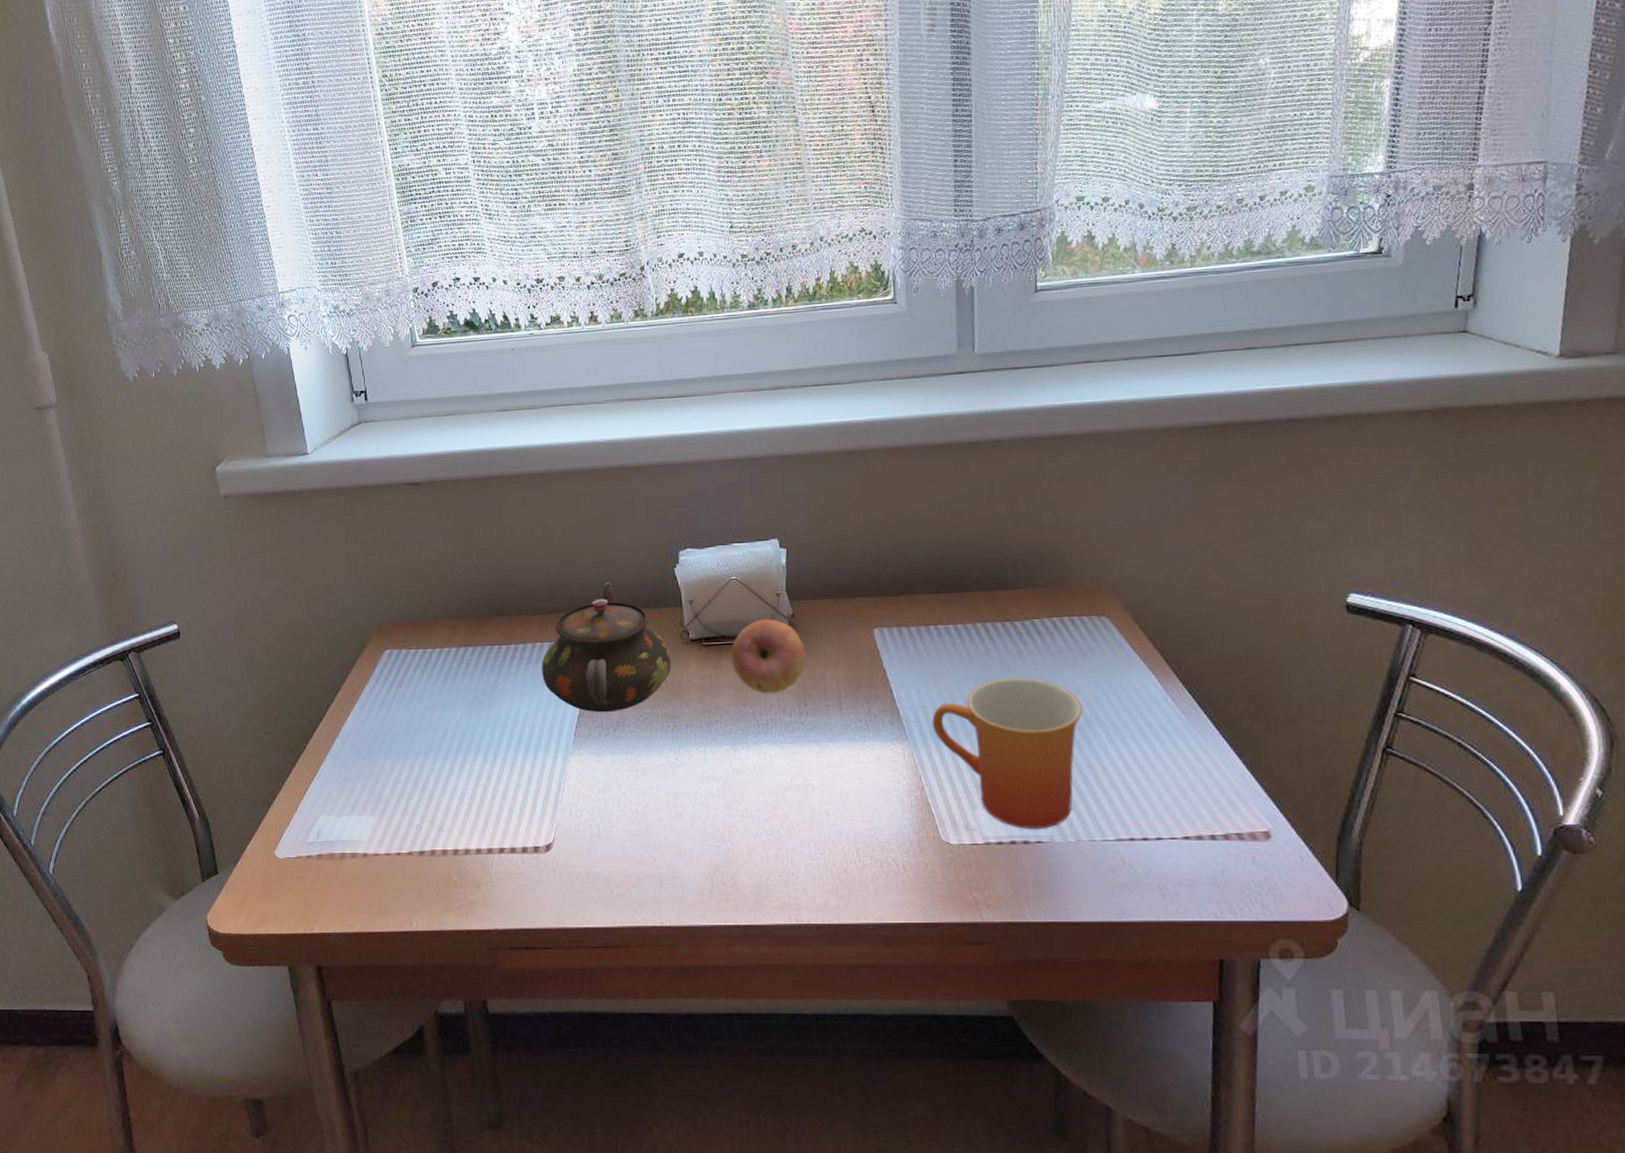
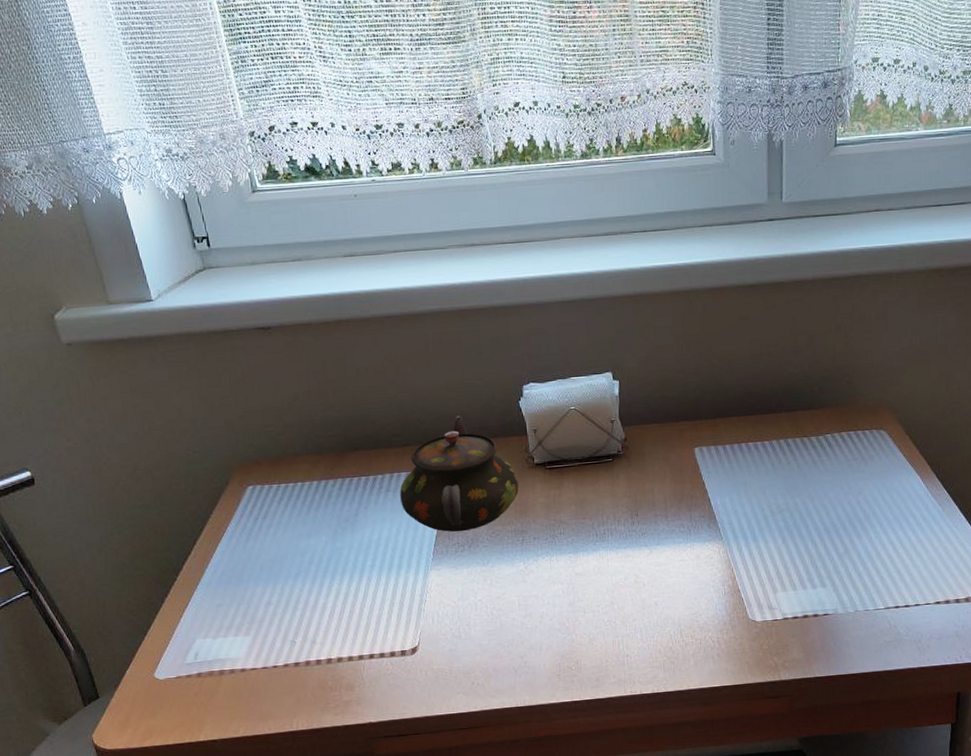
fruit: present [731,619,806,694] -> none [572,443,637,508]
mug: present [931,677,1083,829] -> none [742,483,863,605]

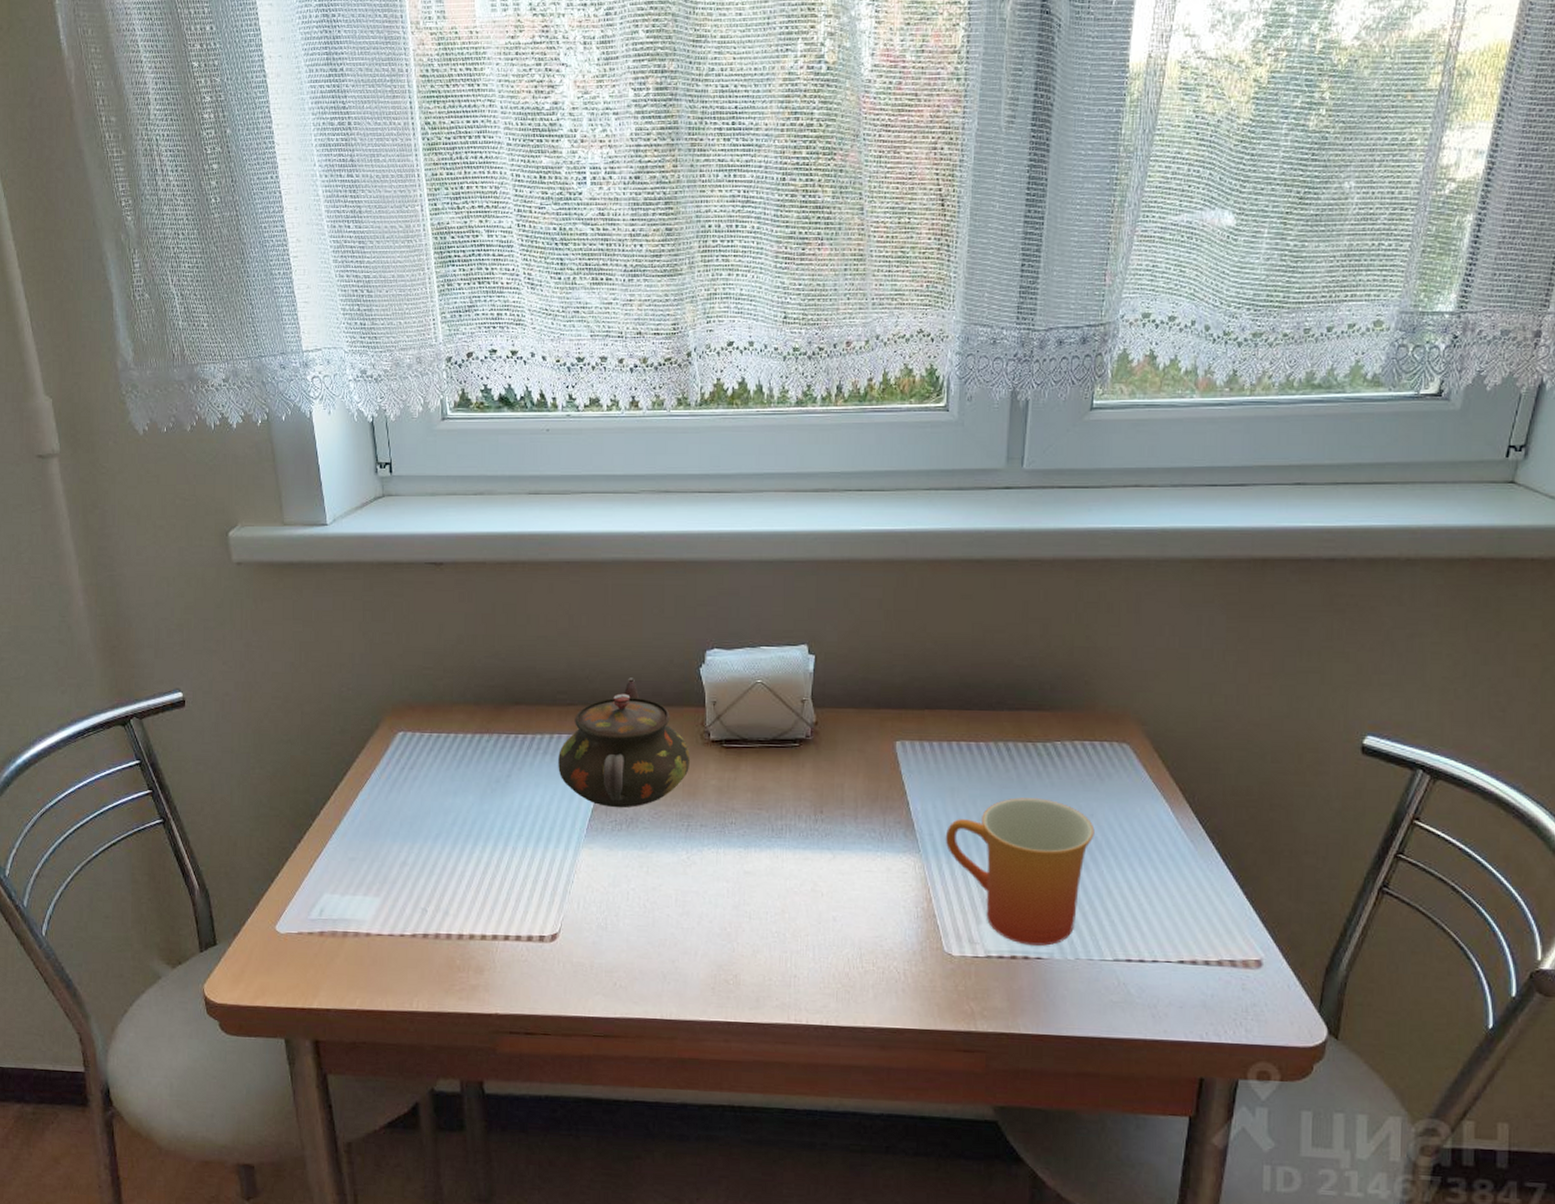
mug: none [742,483,863,605] -> present [945,797,1095,946]

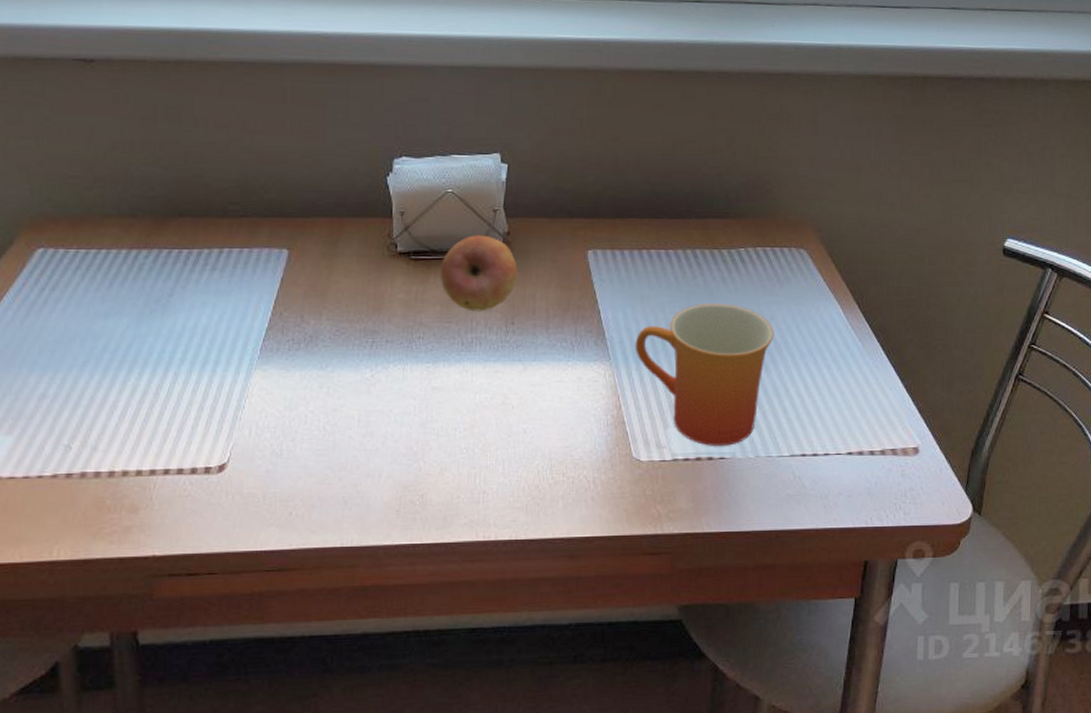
teapot: present [558,677,691,808] -> none [228,187,376,325]
fruit: none [751,725,825,800] -> present [441,235,517,312]

